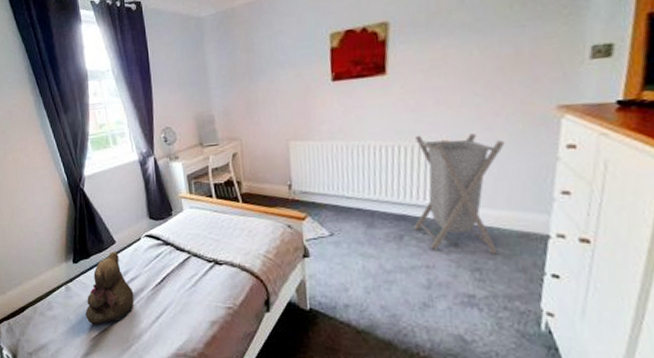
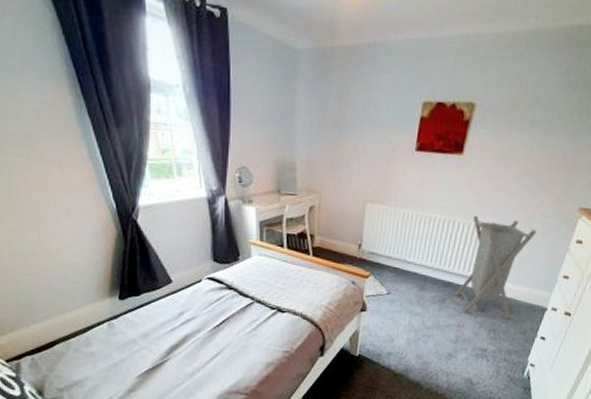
teddy bear: present [85,252,134,325] -> none [131,291,189,363]

